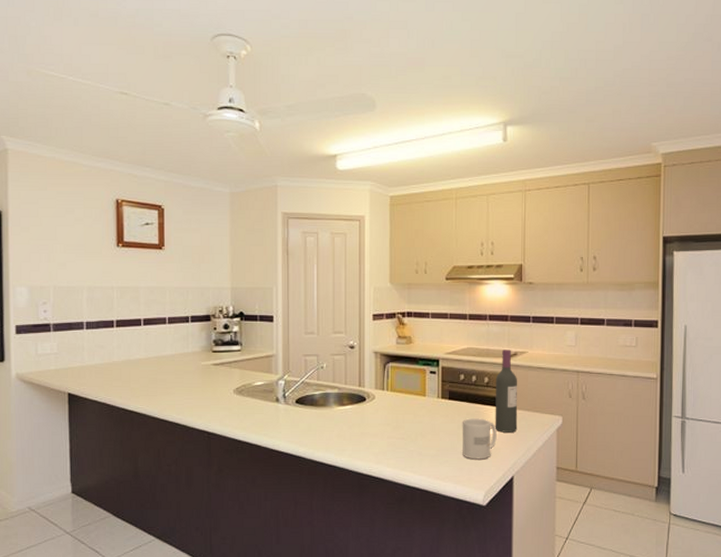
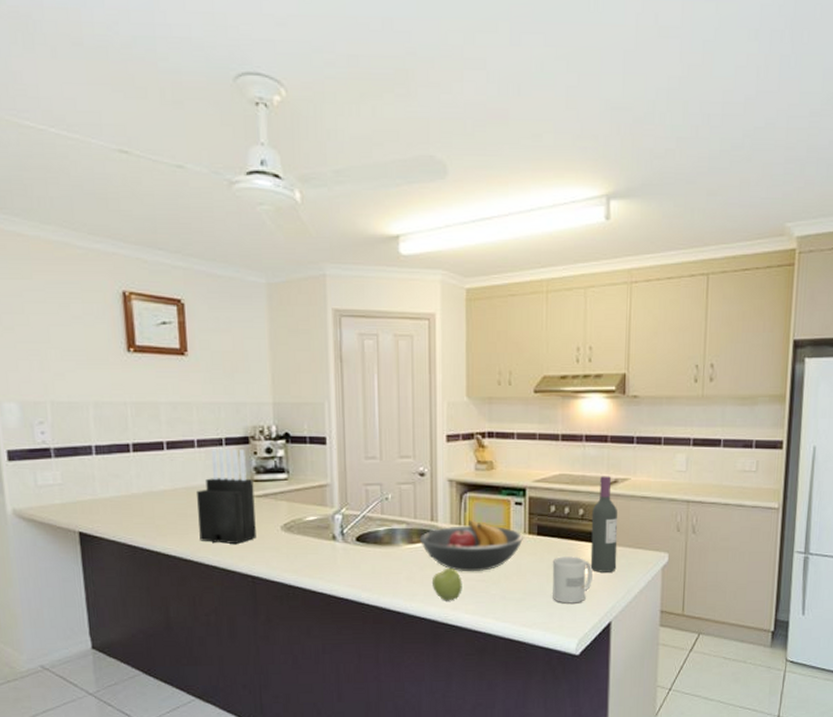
knife block: none [166,325,213,404] -> present [197,449,256,544]
fruit bowl: none [349,386,438,431] -> present [419,520,524,572]
apple: none [360,428,385,456] -> present [433,569,462,601]

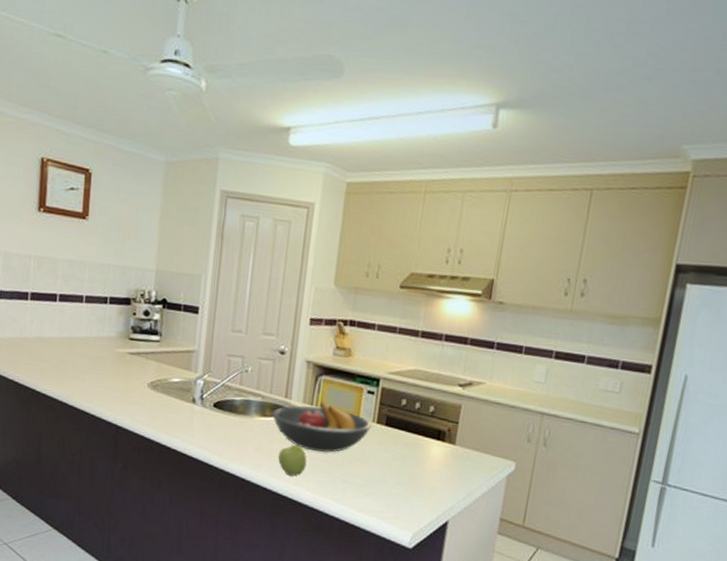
knife block: present [197,449,256,544] -> none [76,305,129,394]
mug: present [552,556,593,604] -> none [392,449,436,498]
wine bottle: present [590,476,618,572] -> none [434,376,469,473]

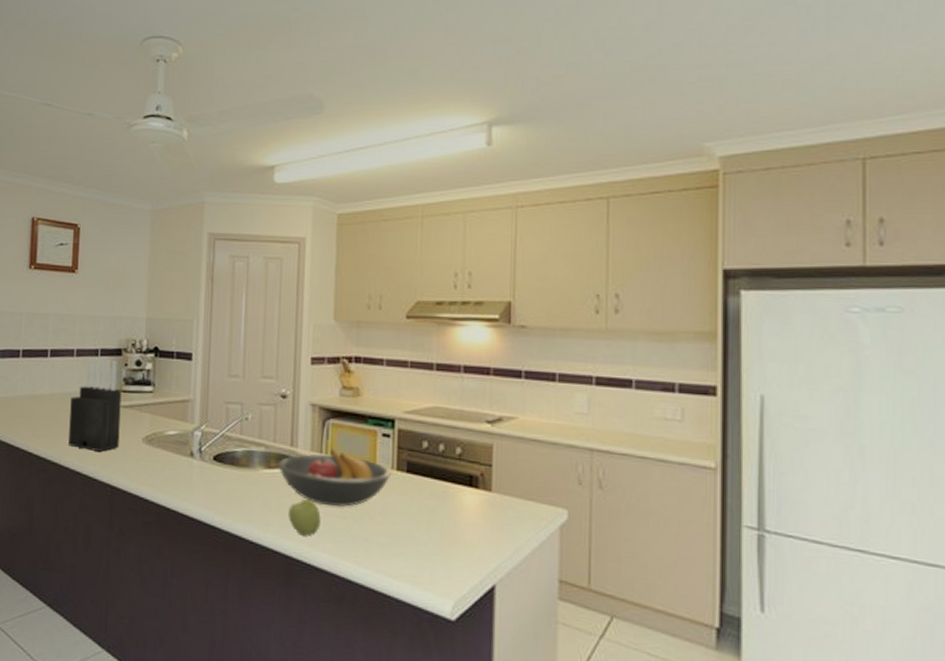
knife block: none [76,305,129,394] -> present [68,358,122,452]

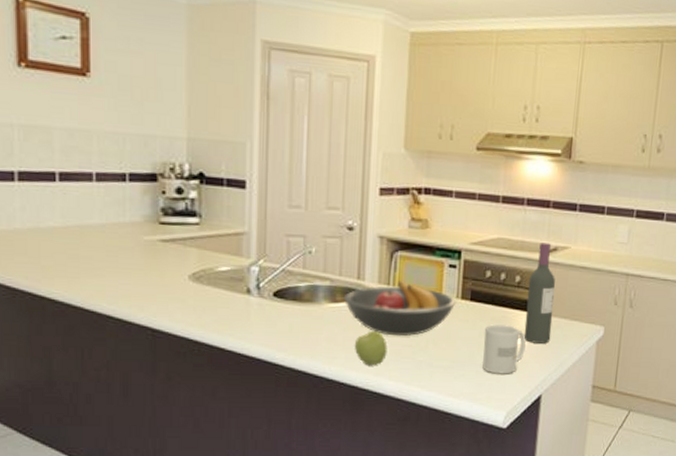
knife block: present [68,358,122,452] -> none [92,184,160,292]
mug: none [422,499,472,557] -> present [482,324,526,374]
wine bottle: none [469,412,503,525] -> present [524,243,555,344]

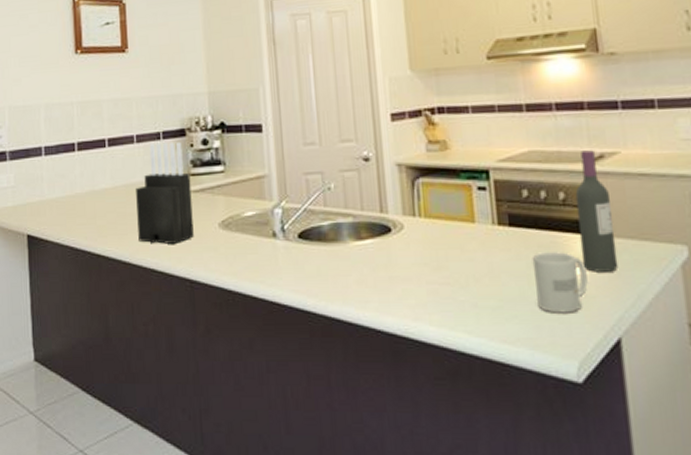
knife block: none [92,184,160,292] -> present [136,141,194,244]
fruit bowl: present [343,281,457,337] -> none [368,210,493,274]
apple: present [355,331,387,366] -> none [387,269,424,310]

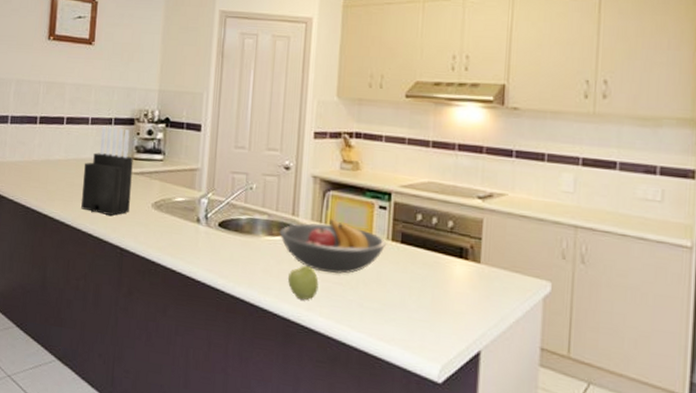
fruit bowl: none [368,210,493,274] -> present [279,219,387,274]
apple: none [387,269,424,310] -> present [288,266,319,300]
mug: present [532,252,588,313] -> none [413,269,461,324]
wine bottle: present [575,150,618,272] -> none [458,188,492,295]

